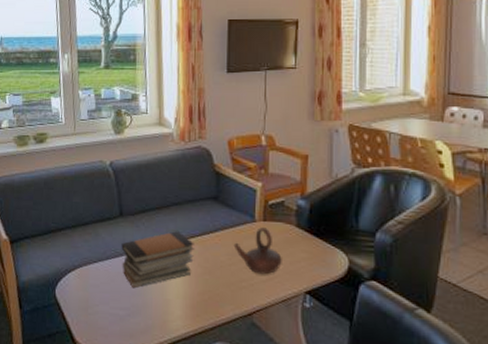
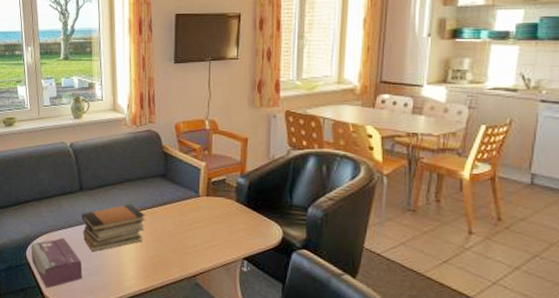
tissue box: none [61,271,121,333] -> present [31,237,83,288]
teapot: present [233,227,282,275] -> none [180,202,223,243]

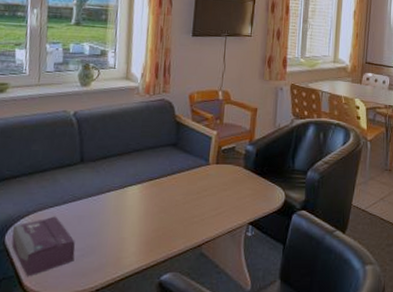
book stack: present [81,204,145,252] -> none [79,175,152,230]

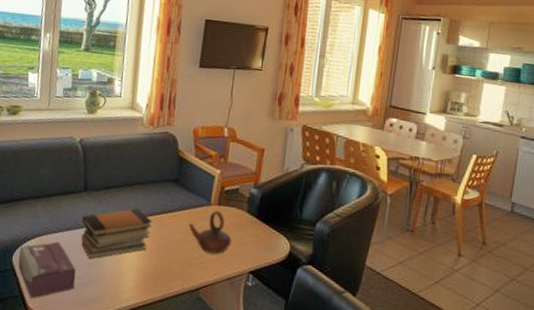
book stack: none [79,175,152,230] -> present [80,208,152,260]
teapot: none [188,169,230,211] -> present [188,210,232,254]

